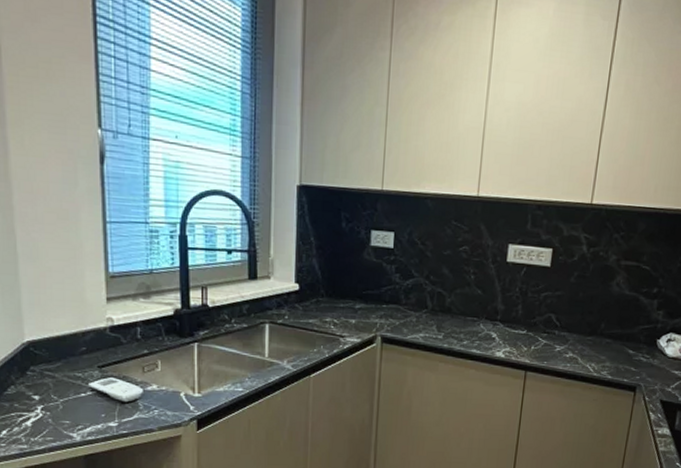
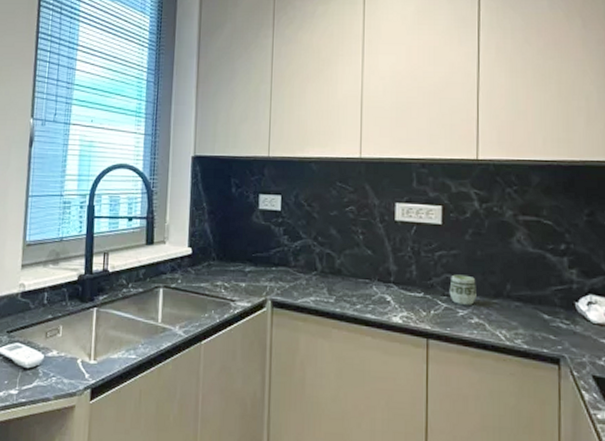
cup: none [550,314,575,342] -> present [449,274,476,305]

